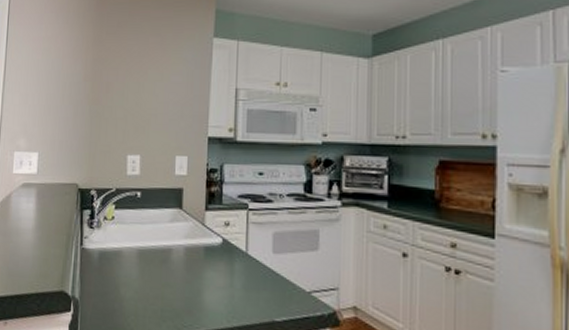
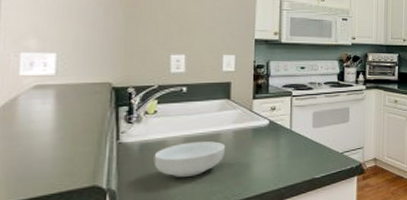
cereal bowl: none [110,255,177,297] -> present [153,141,226,178]

